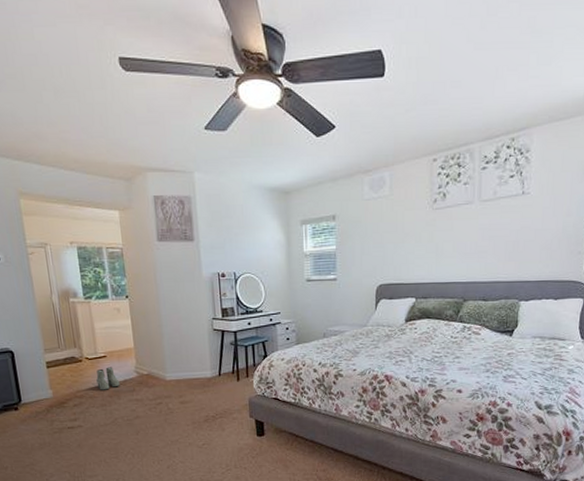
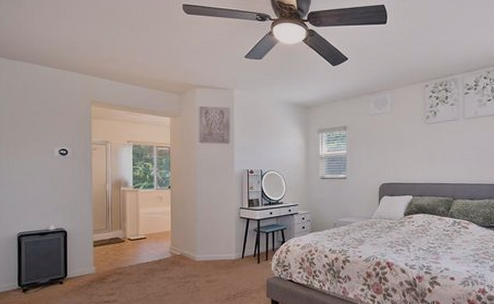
boots: present [96,367,120,390] -> none [135,247,155,268]

